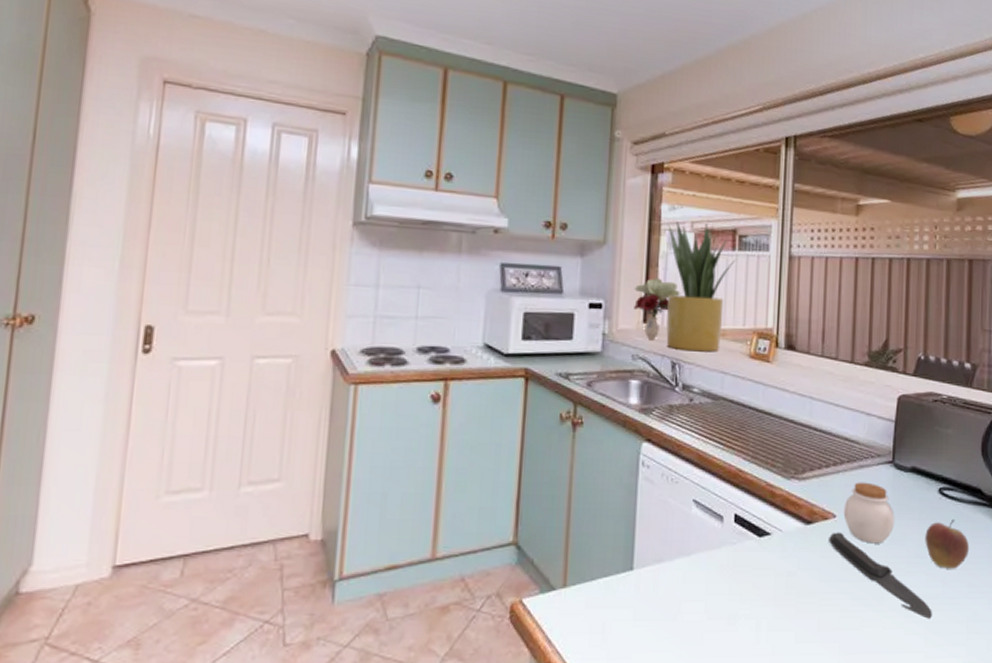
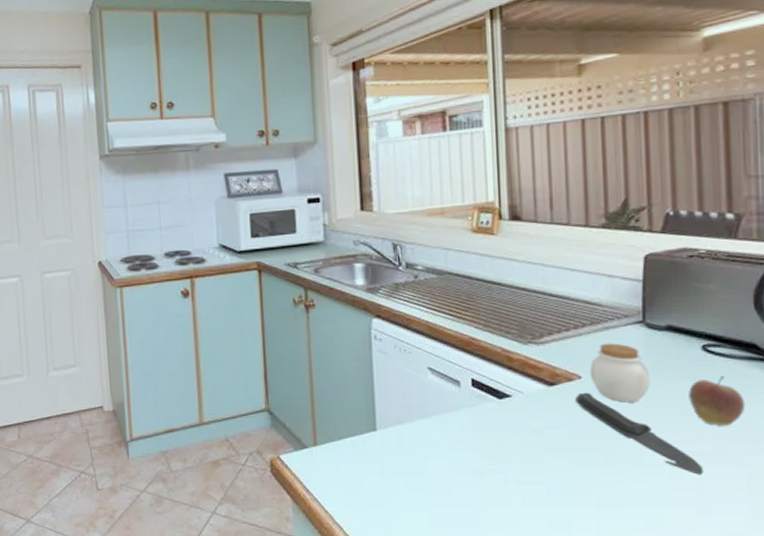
flower bouquet: present [634,277,682,340] -> none [348,167,395,226]
planter: present [666,221,736,352] -> none [375,109,448,232]

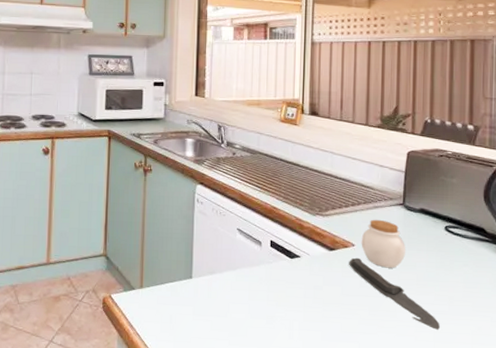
fruit: present [688,376,746,426] -> none [433,252,474,292]

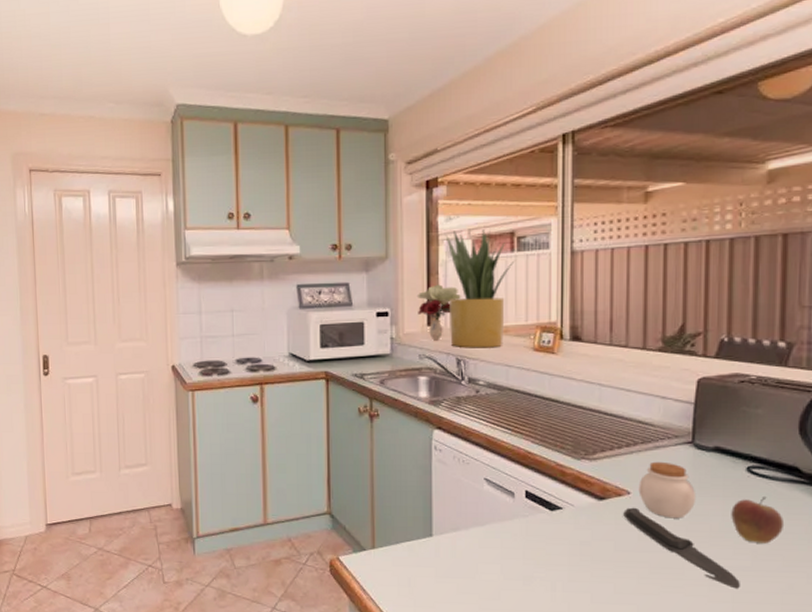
flower bouquet: none [187,62,225,109] -> present [416,284,462,341]
planter: none [213,19,267,118] -> present [445,229,515,348]
fruit: none [433,252,474,292] -> present [731,497,785,544]

